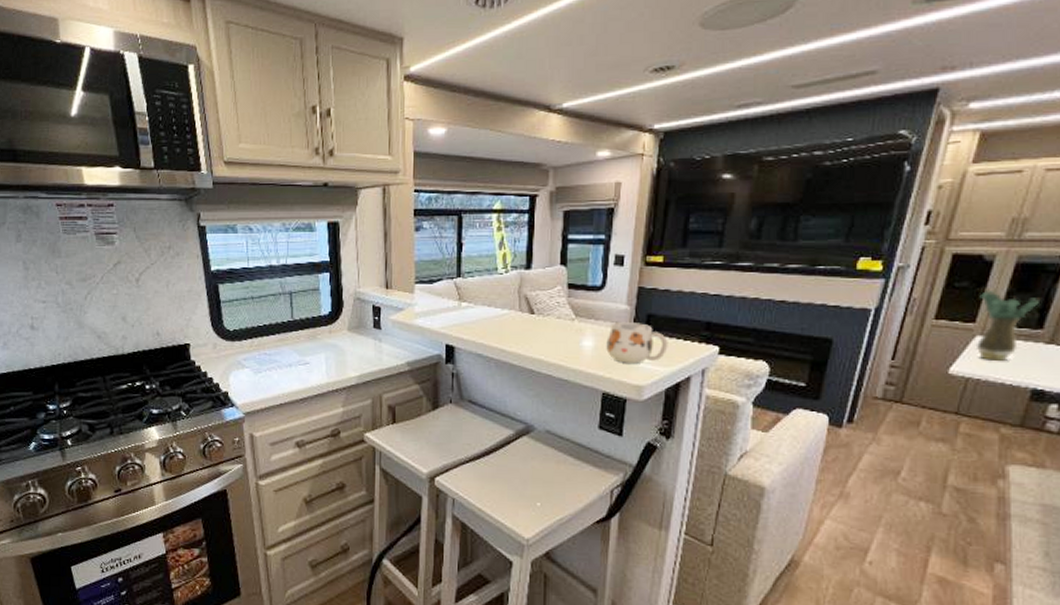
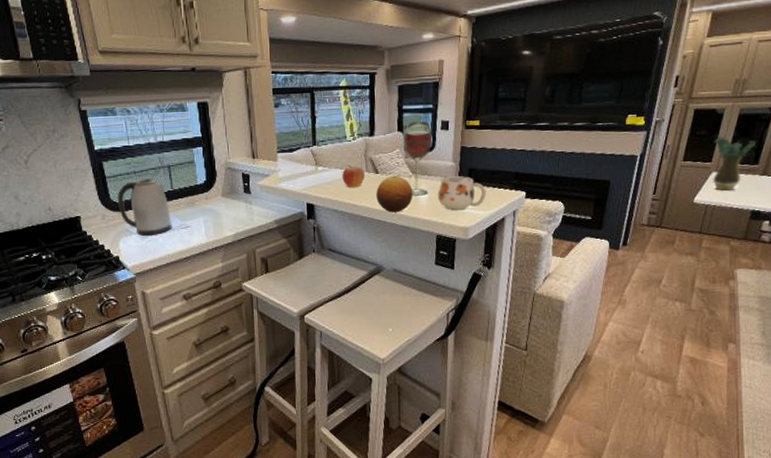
kettle: none [231,305,289,370] -> present [117,178,172,236]
fruit: none [490,302,517,329] -> present [342,164,365,187]
fruit: none [530,318,575,362] -> present [376,175,413,213]
wineglass: none [566,255,603,344] -> present [403,121,433,196]

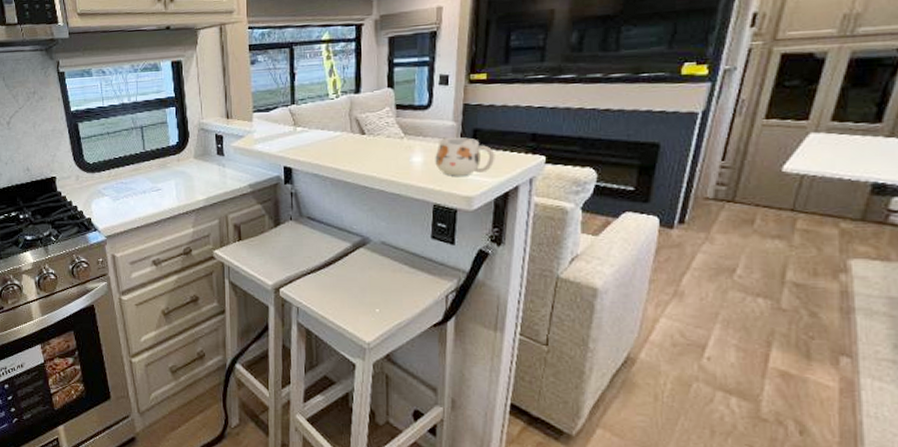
kettle: present [117,178,172,236] -> none [90,139,143,198]
fruit: present [342,164,365,187] -> none [323,125,349,150]
fruit: present [376,175,413,213] -> none [362,137,405,178]
wineglass: present [403,121,433,196] -> none [393,76,429,160]
vase: present [712,135,756,191] -> none [809,85,878,157]

